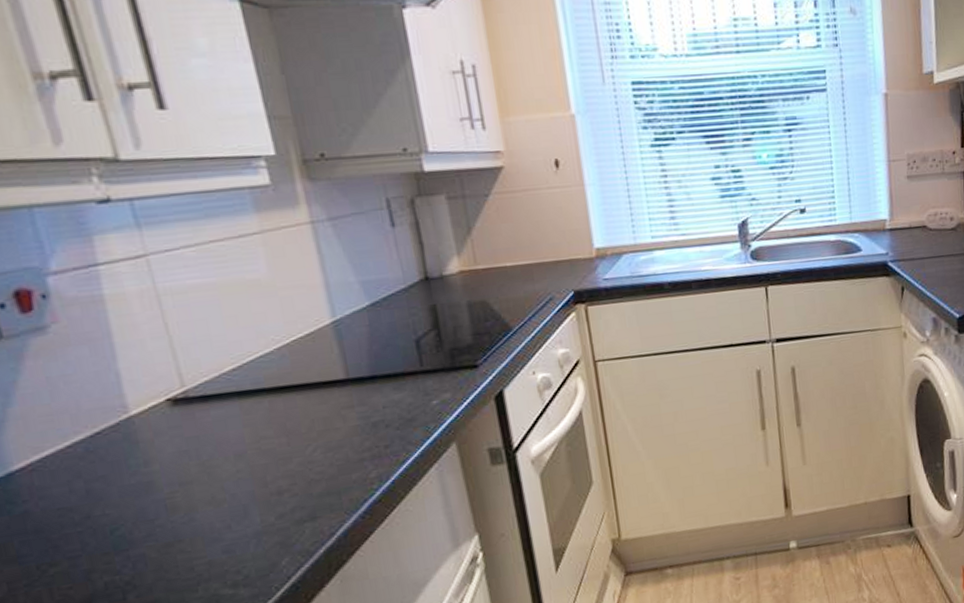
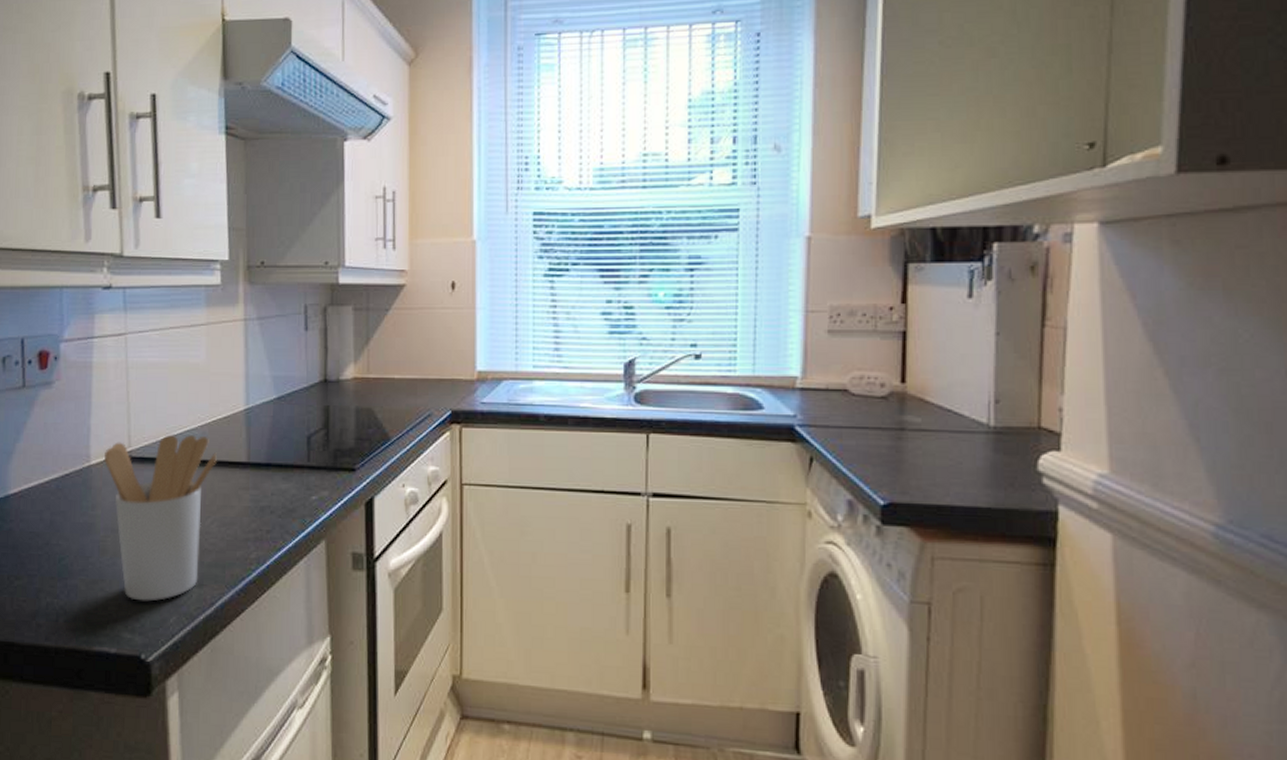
utensil holder: none [148,358,309,553] -> present [104,434,217,602]

